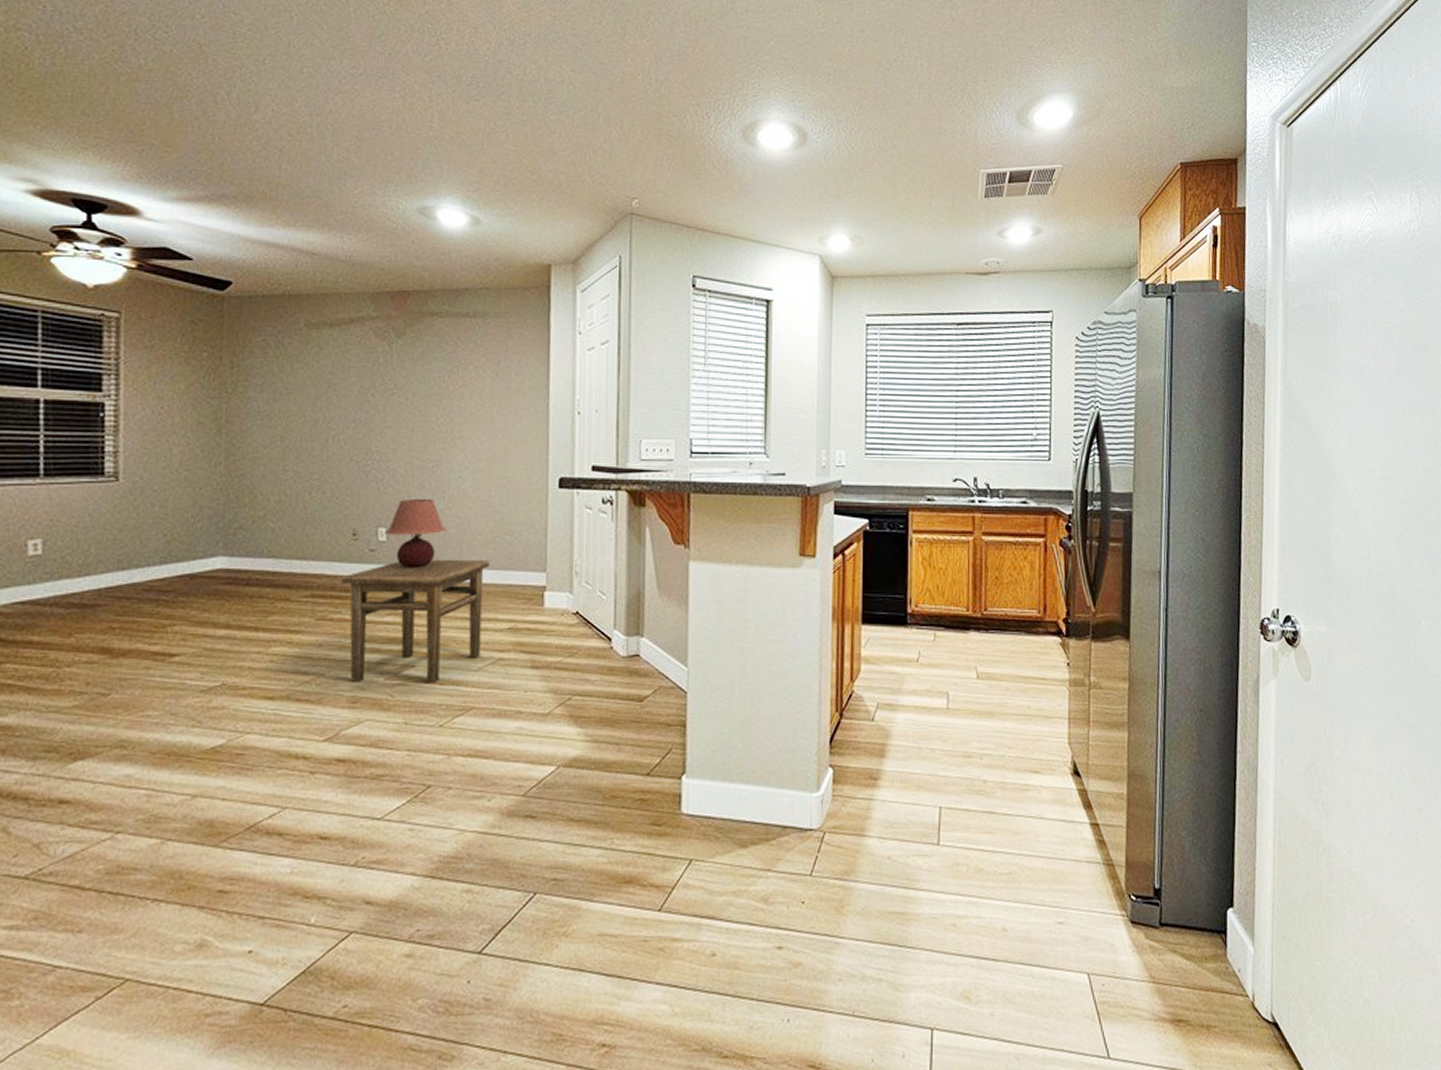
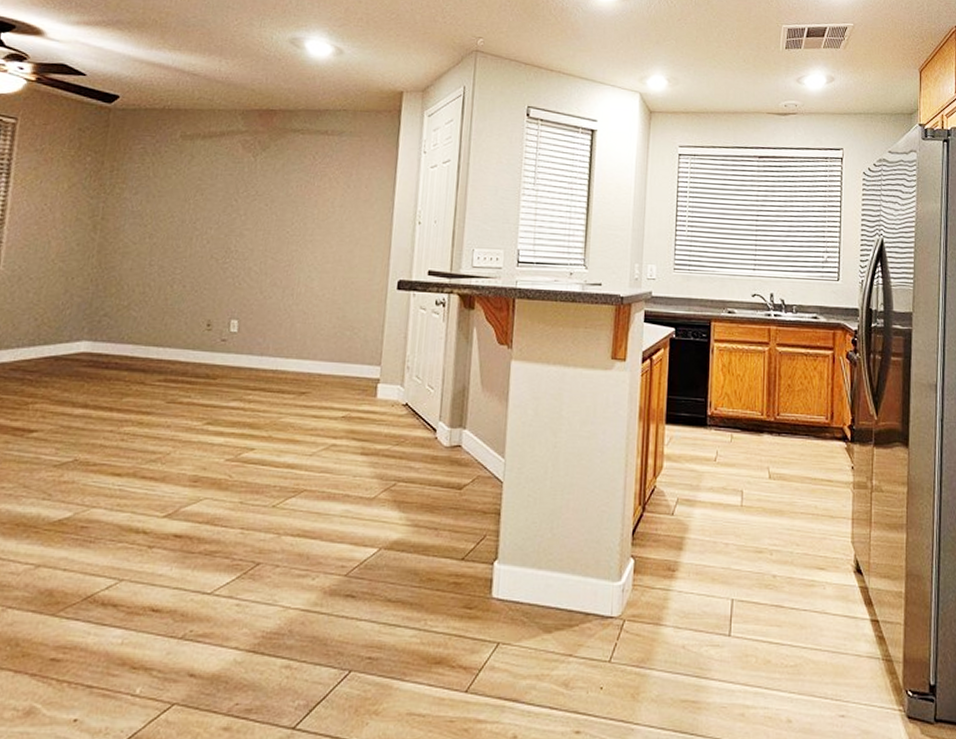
side table: present [342,559,490,684] -> none [193,350,330,466]
table lamp: present [385,498,447,569] -> none [237,294,294,358]

